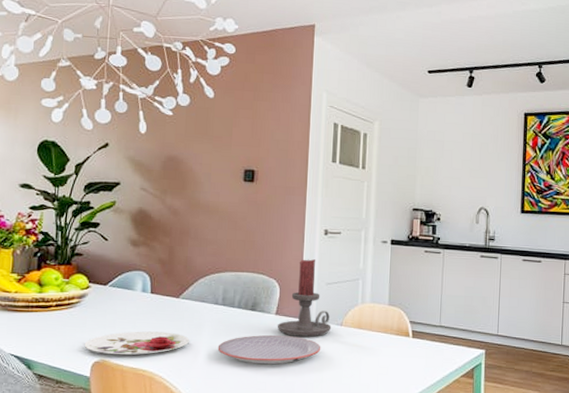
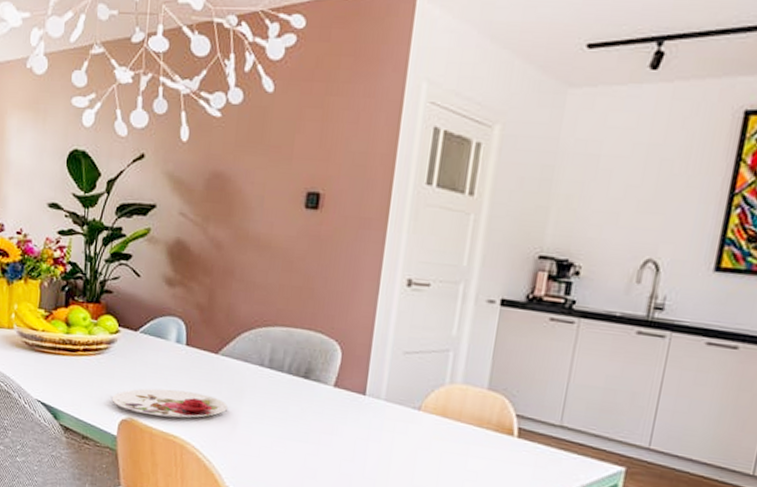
plate: present [217,335,321,365] -> none [260,409,390,450]
candle holder: present [277,259,332,337] -> none [334,317,406,421]

